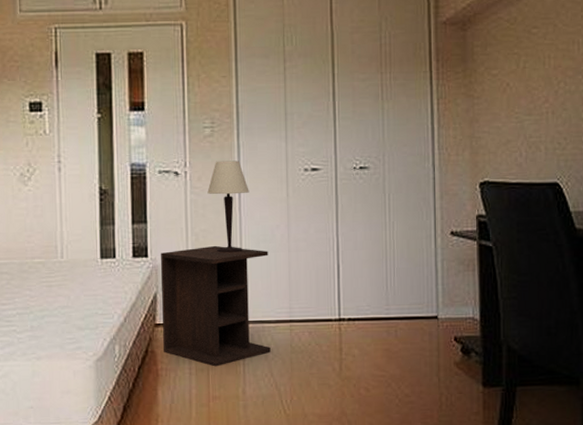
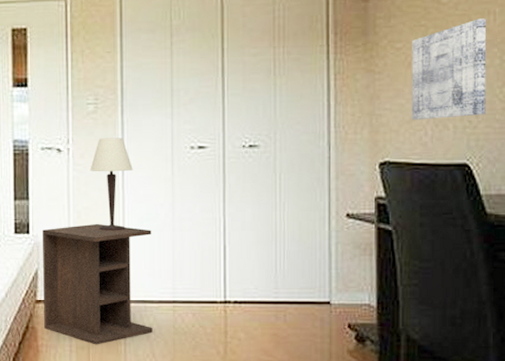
wall art: none [506,47,573,143] -> present [411,18,487,120]

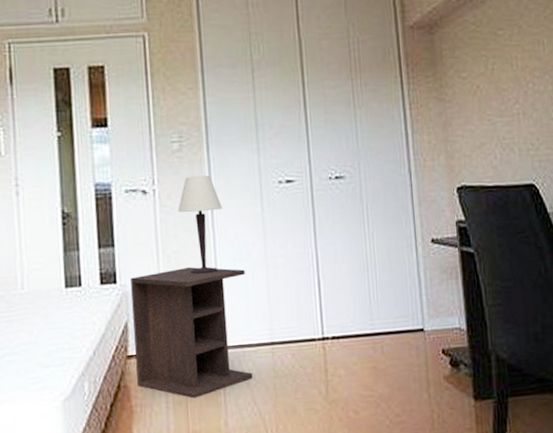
wall art: present [411,18,487,120] -> none [475,48,545,145]

